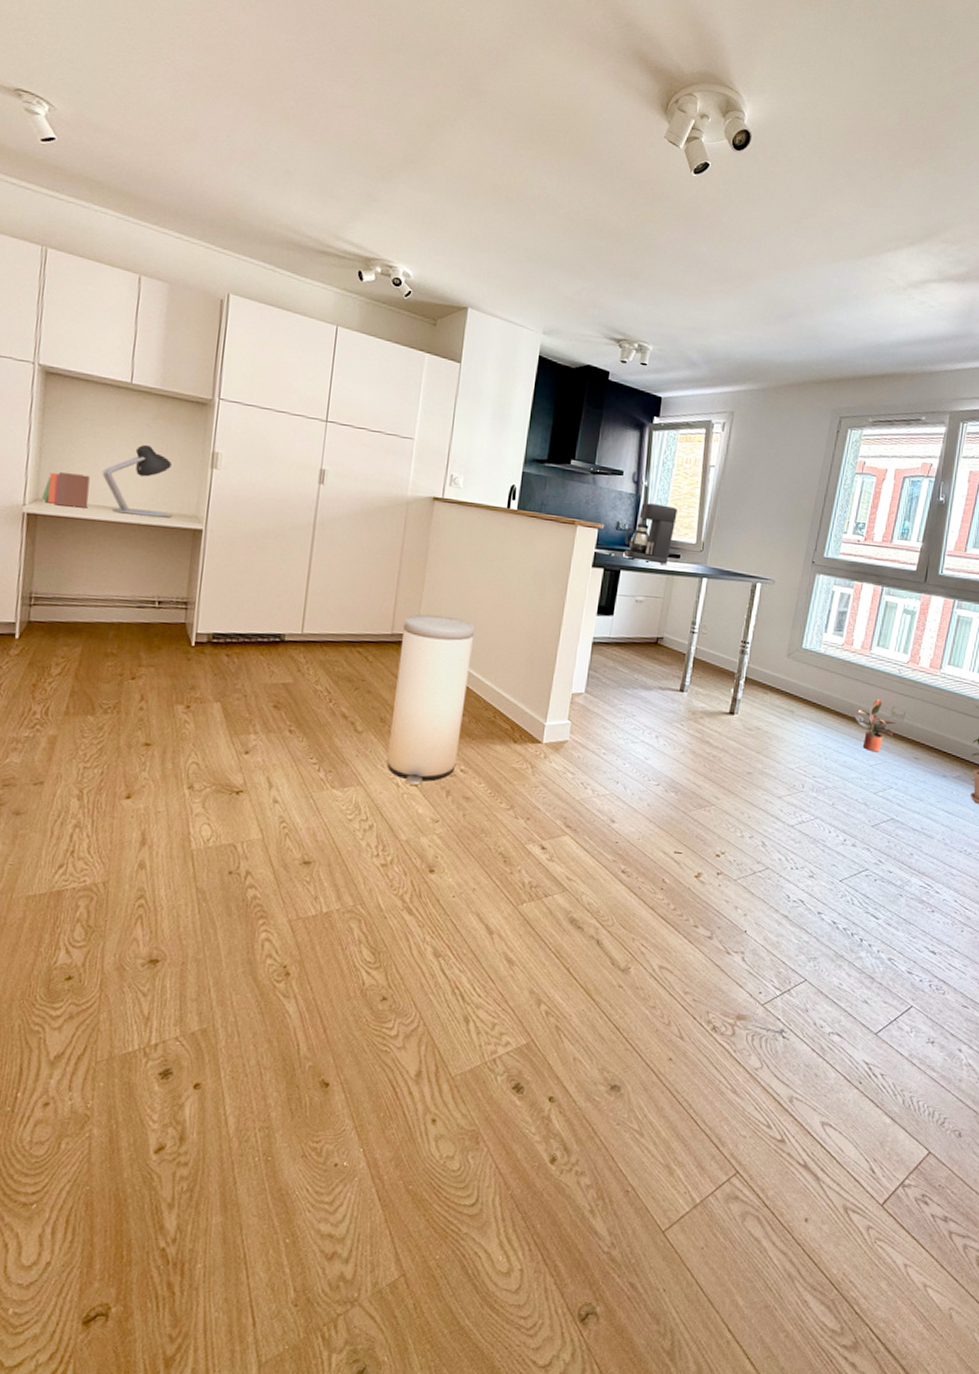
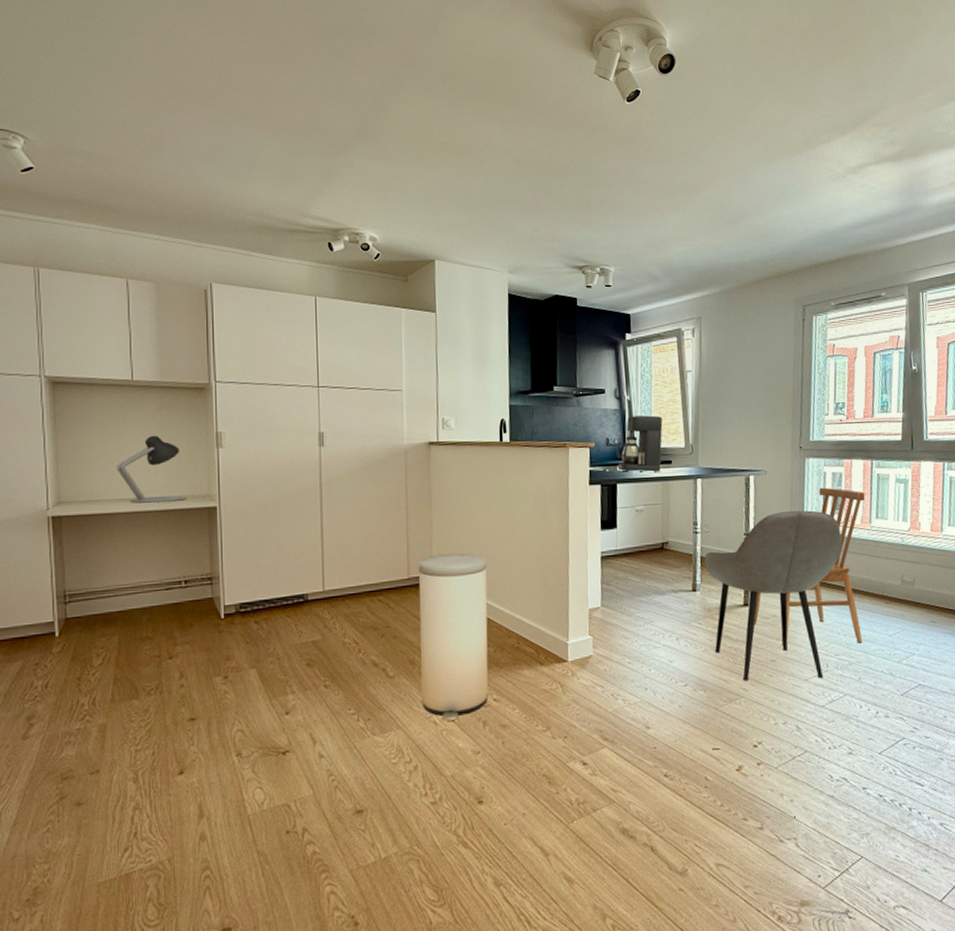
books: present [41,472,90,508] -> none [63,472,107,506]
armchair: none [693,624,840,798] -> present [704,510,842,681]
dining chair: none [737,606,870,769] -> present [754,487,865,645]
potted plant: present [852,699,896,752] -> none [863,570,907,622]

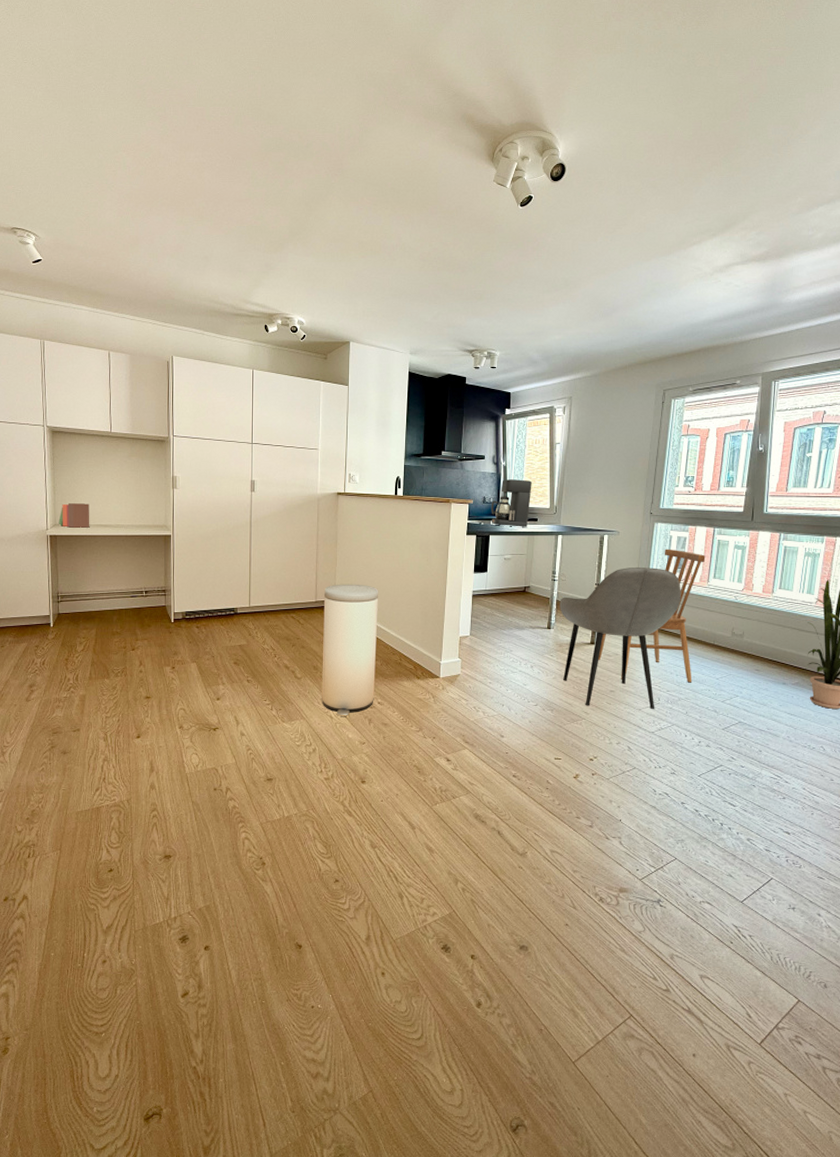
books: none [63,472,107,506] -> present [58,503,90,529]
desk lamp: present [116,435,186,503] -> none [97,476,148,529]

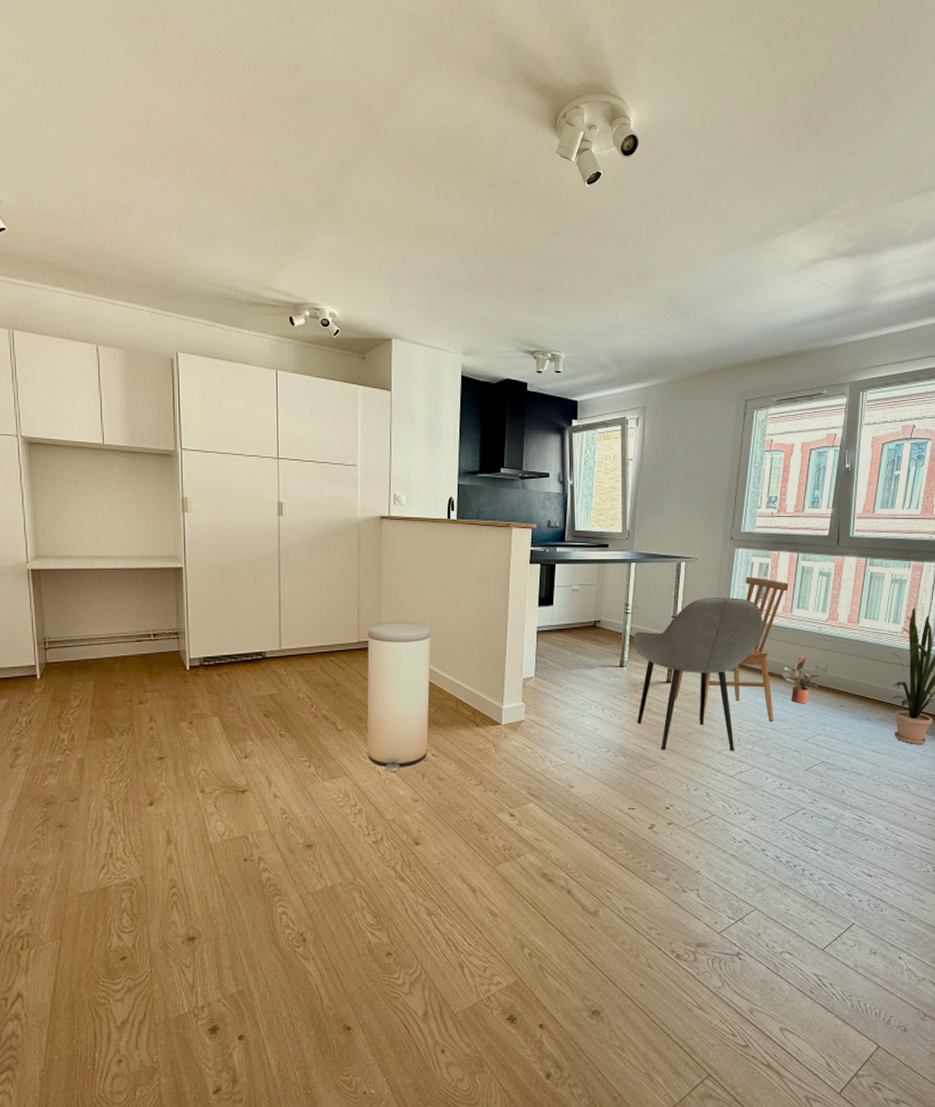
books: present [58,503,90,529] -> none [41,530,82,561]
coffee maker: present [491,479,532,528] -> none [556,500,602,555]
potted plant: none [696,623,736,667] -> present [779,656,820,704]

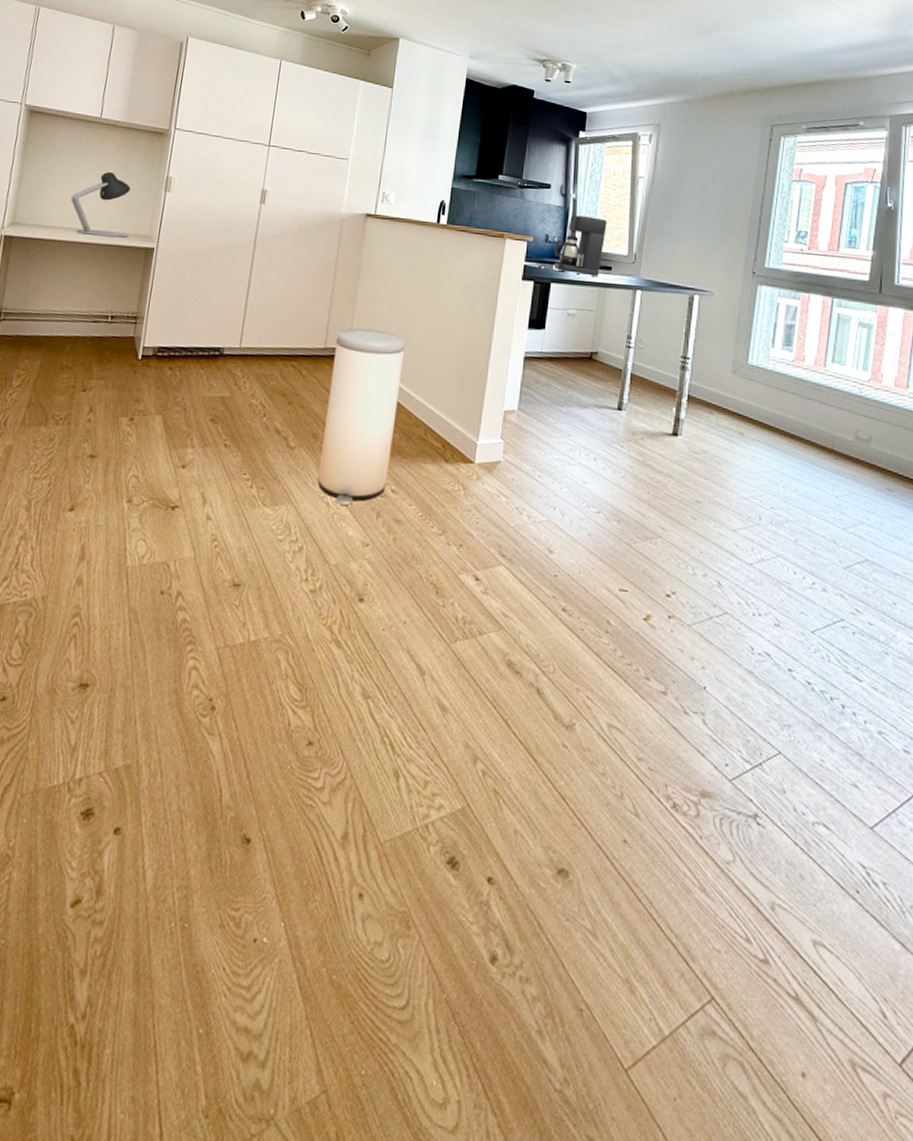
desk lamp: none [89,497,154,561] -> present [70,171,131,238]
coffee maker: none [556,500,602,555] -> present [553,215,607,278]
armchair: present [633,597,763,751] -> none [634,338,790,531]
dining chair: present [675,576,789,722] -> none [682,319,822,500]
potted plant: present [779,656,820,704] -> none [810,421,861,482]

